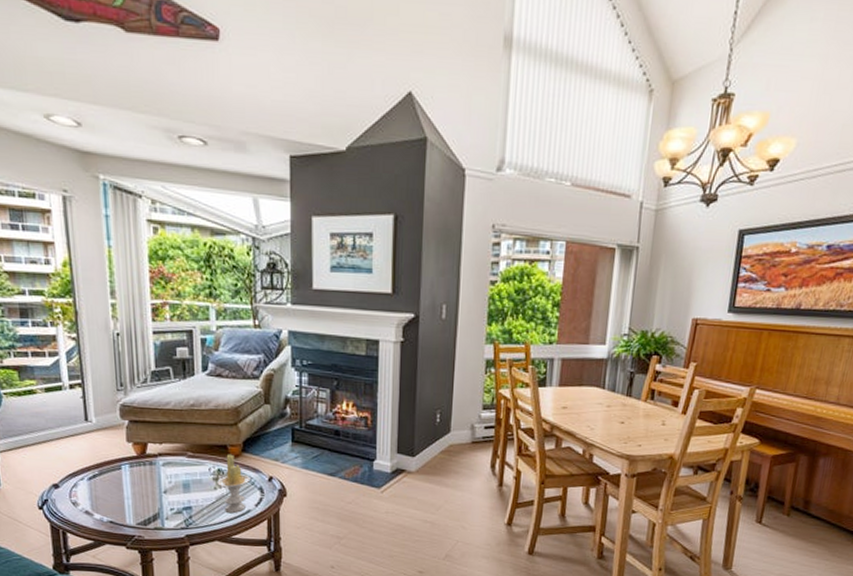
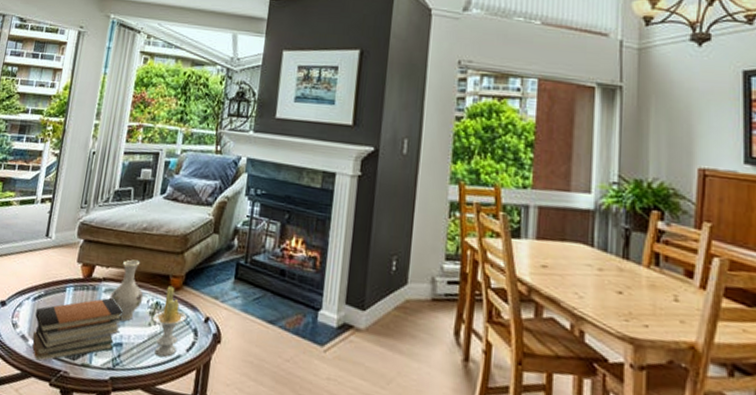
book stack: none [94,469,187,530] -> present [32,297,124,361]
vase: none [169,434,204,490] -> present [110,259,144,322]

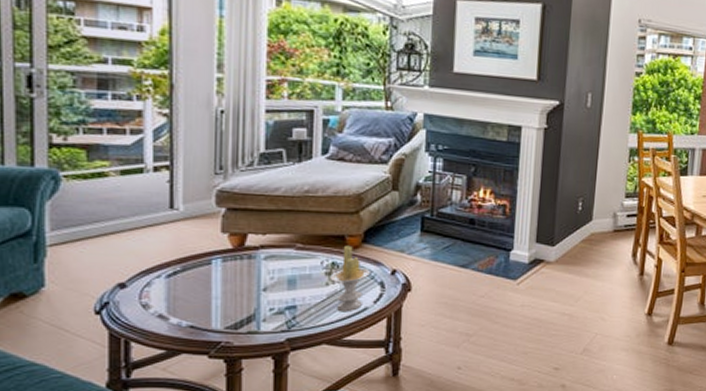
book stack: present [32,297,124,361] -> none [173,264,293,337]
vase: present [110,259,144,322] -> none [272,224,316,286]

